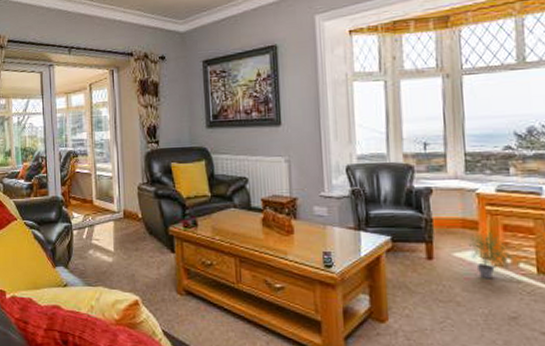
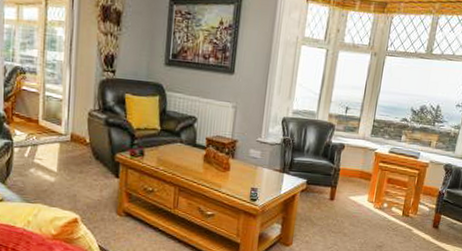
potted plant: present [468,233,512,279] -> none [361,183,389,218]

